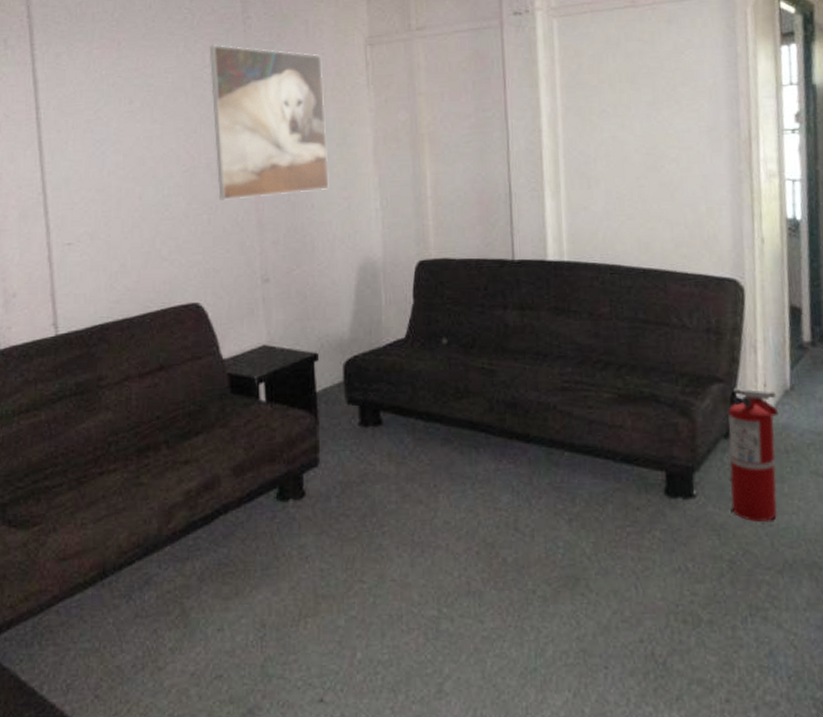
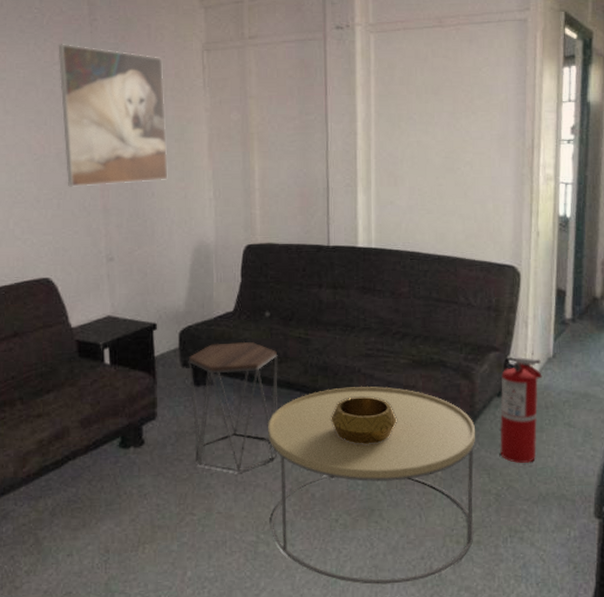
side table: none [354,373,461,530] -> present [188,341,278,472]
coffee table: none [448,425,705,674] -> present [268,386,475,585]
decorative bowl: none [523,438,603,497] -> present [331,396,397,444]

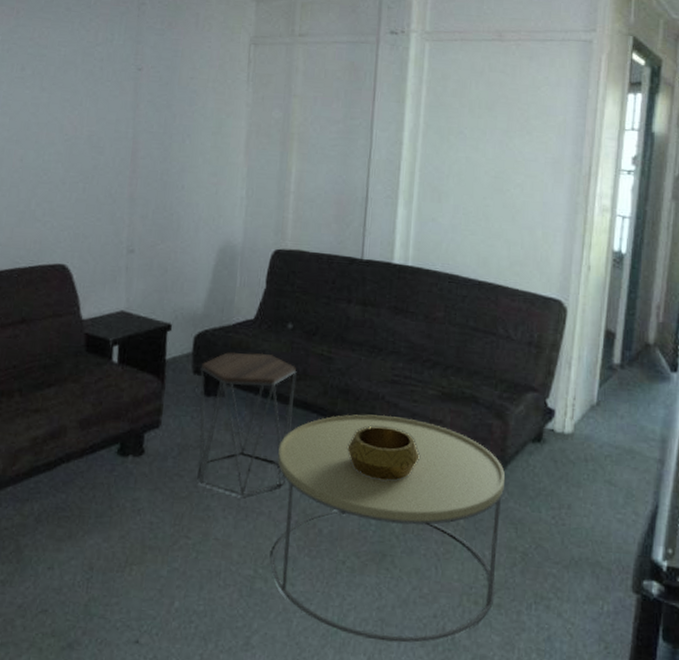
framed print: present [58,44,168,187] -> none [96,25,208,174]
fire extinguisher: present [499,356,542,463] -> none [531,398,584,521]

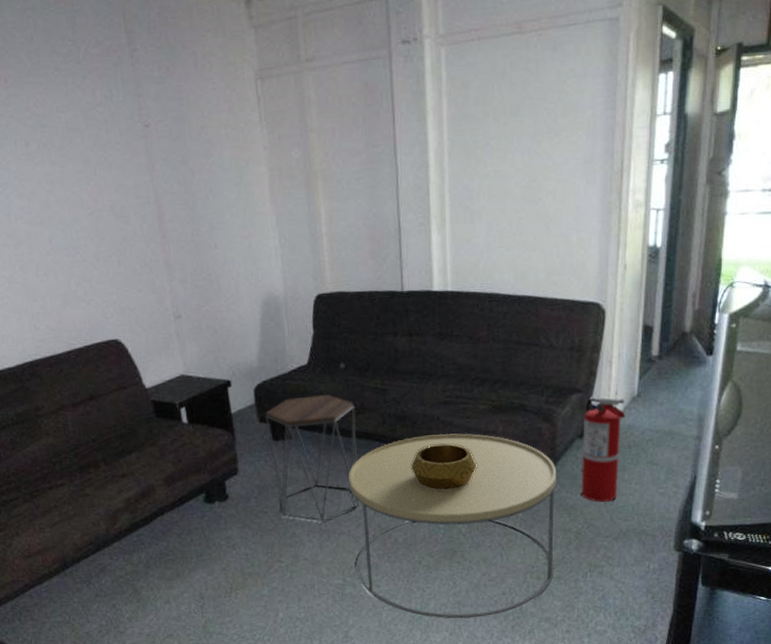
fire extinguisher: none [531,398,584,521] -> present [581,397,626,502]

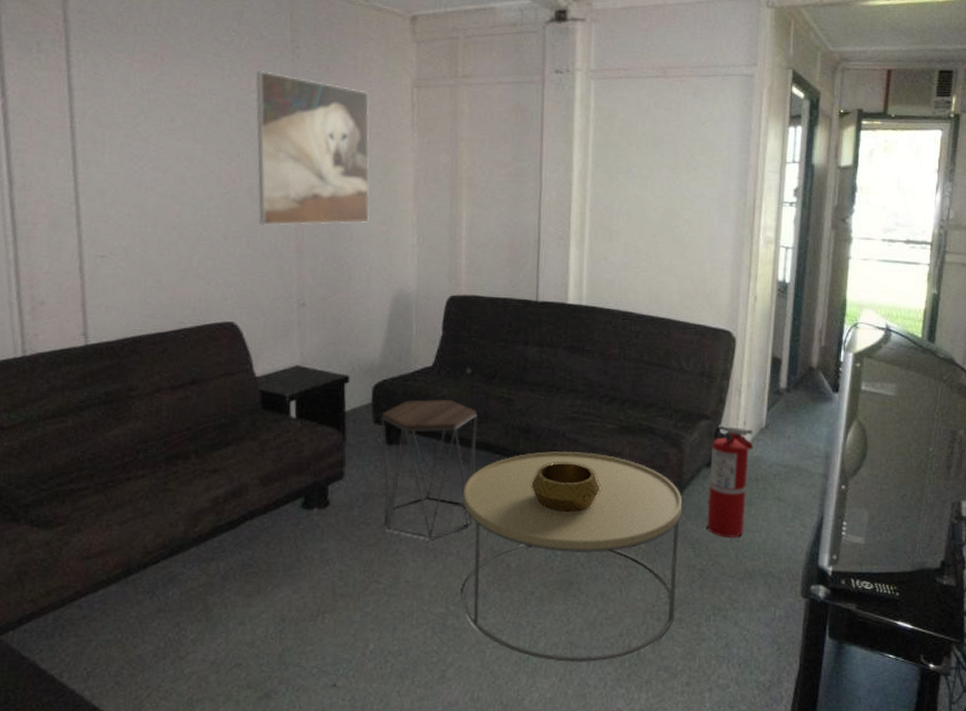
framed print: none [98,80,230,242] -> present [255,71,370,225]

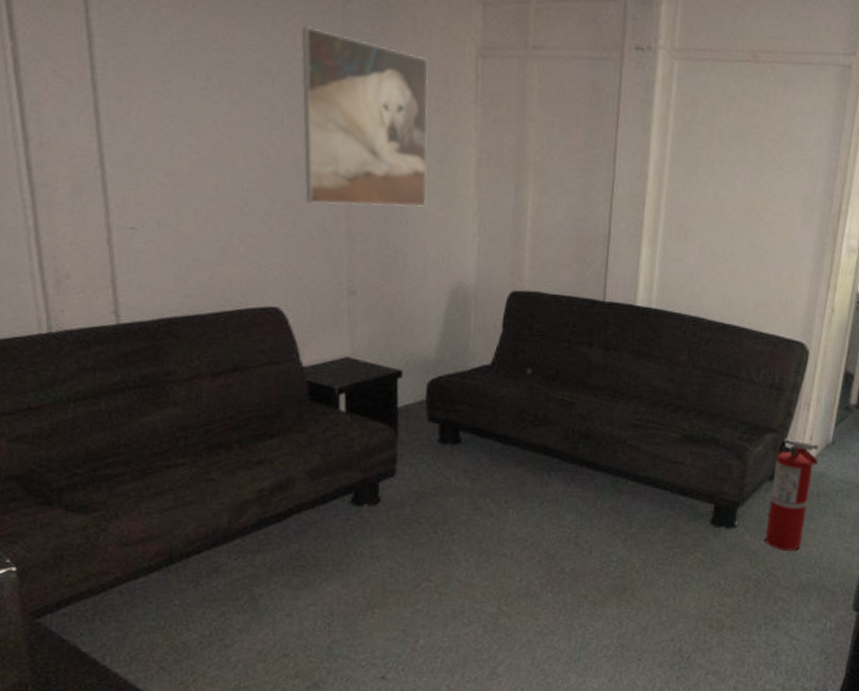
side table: present [380,399,478,538] -> none [435,398,537,539]
coffee table: present [462,451,682,662] -> none [515,458,742,664]
decorative bowl: present [531,462,601,513] -> none [589,468,660,520]

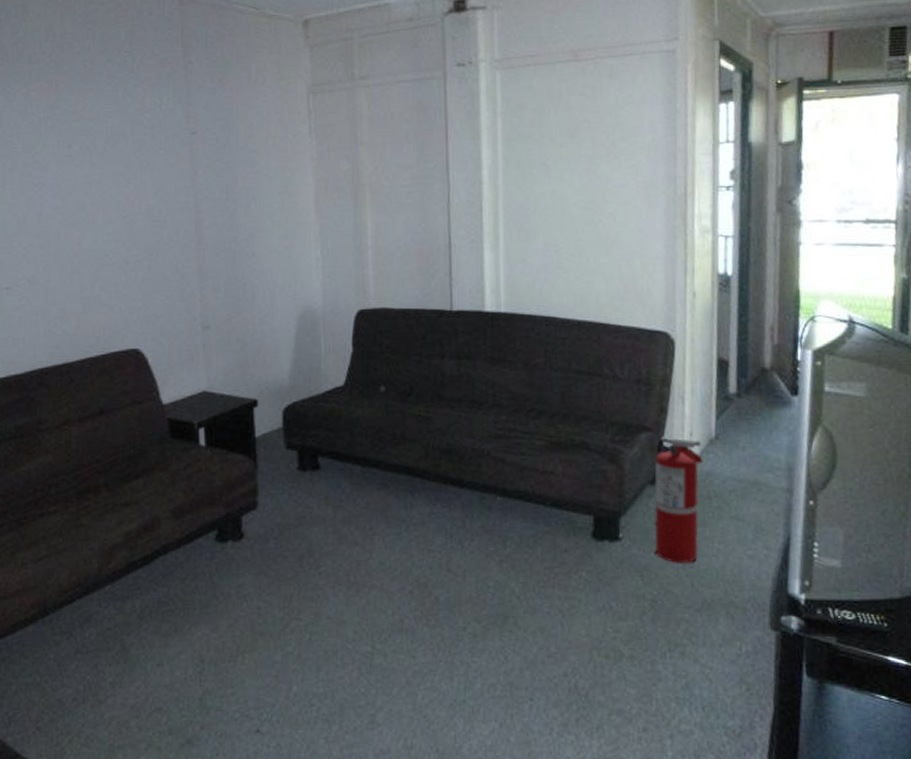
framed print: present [301,26,429,207] -> none [149,89,270,247]

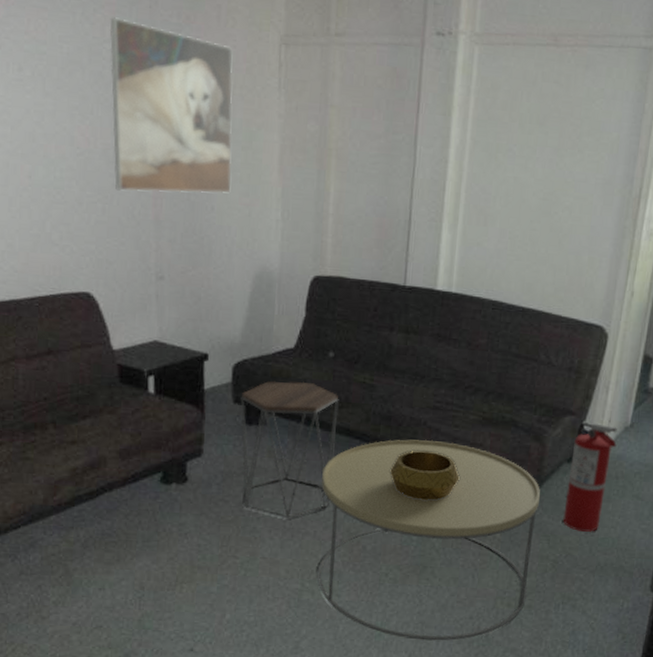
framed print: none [149,89,270,247] -> present [109,17,233,194]
side table: none [293,420,396,571] -> present [240,381,339,518]
coffee table: none [384,471,626,705] -> present [318,439,540,641]
decorative bowl: none [456,484,533,540] -> present [390,450,460,501]

